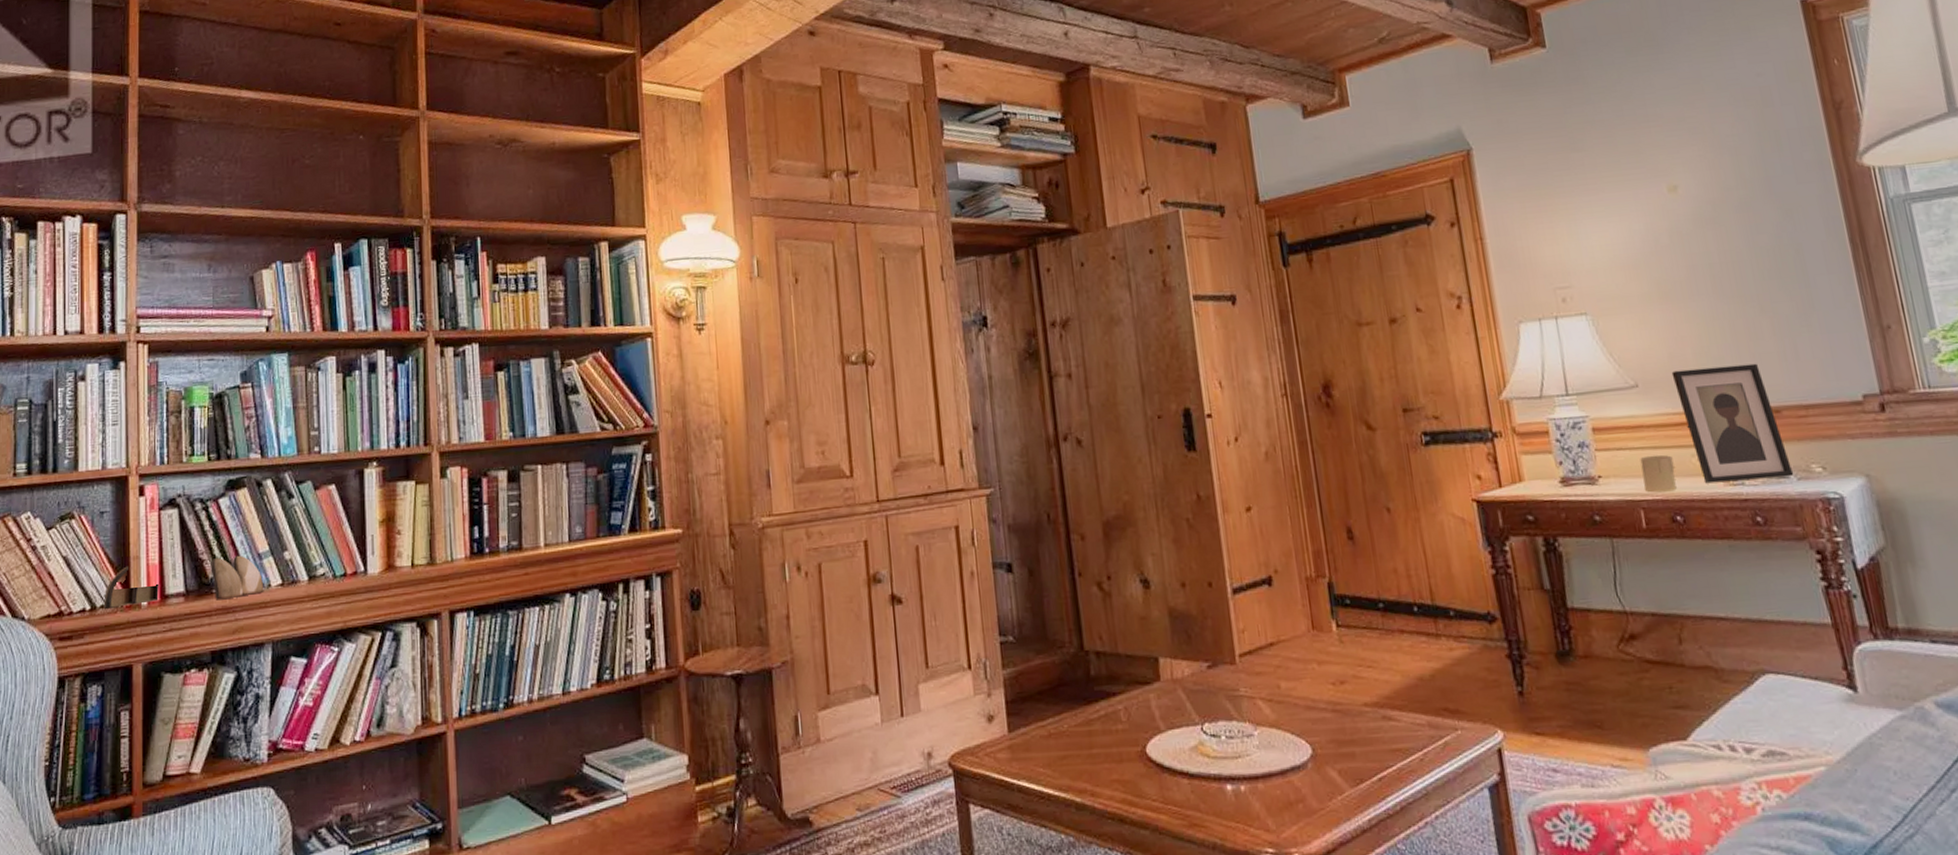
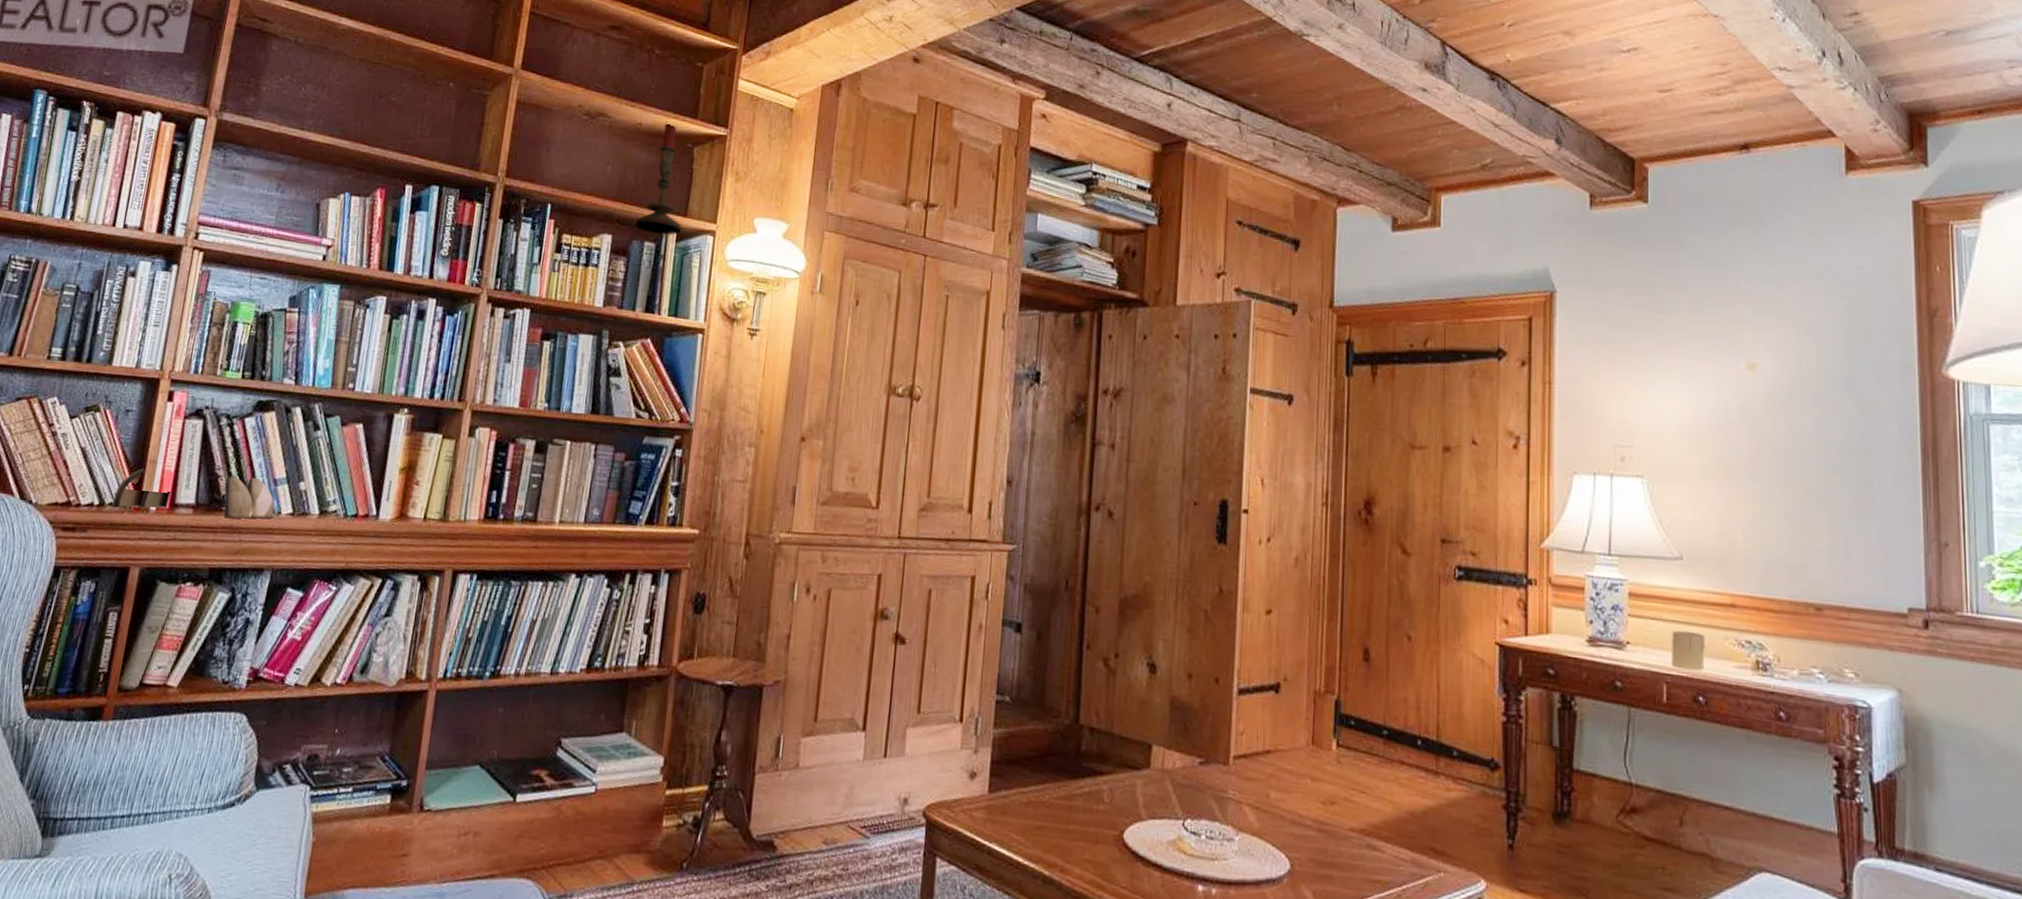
candle: none [566,136,613,248] -> present [635,122,683,235]
picture frame: present [1671,363,1794,484] -> none [1718,549,1825,678]

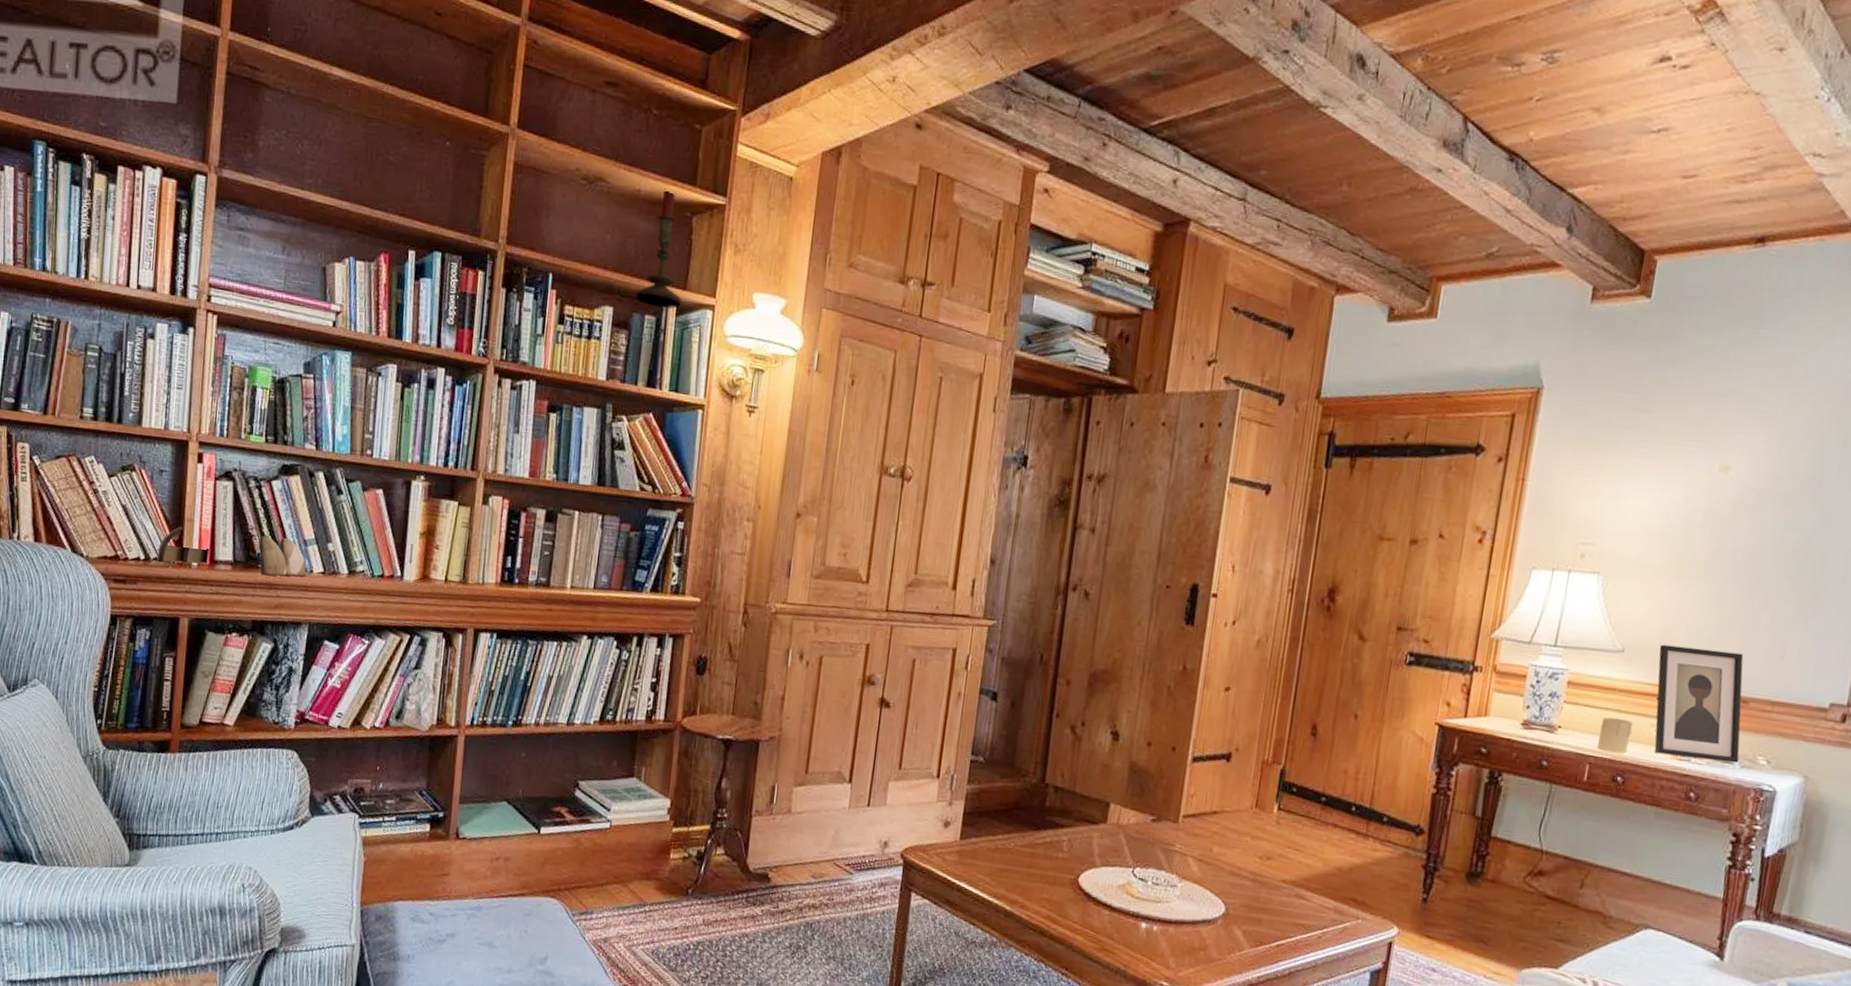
picture frame: none [1718,549,1825,678] -> present [1654,644,1744,763]

